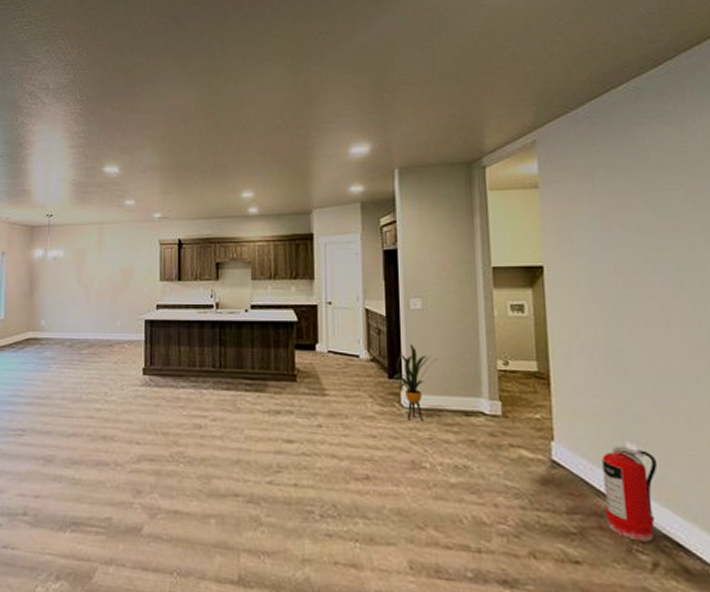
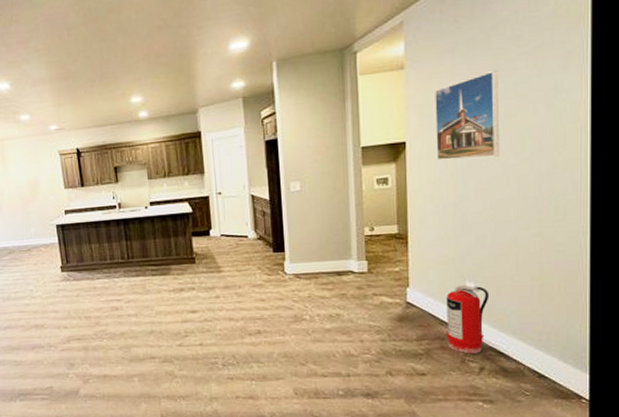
house plant: present [392,343,439,421] -> none [277,221,315,284]
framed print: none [574,199,655,293] -> present [435,71,499,160]

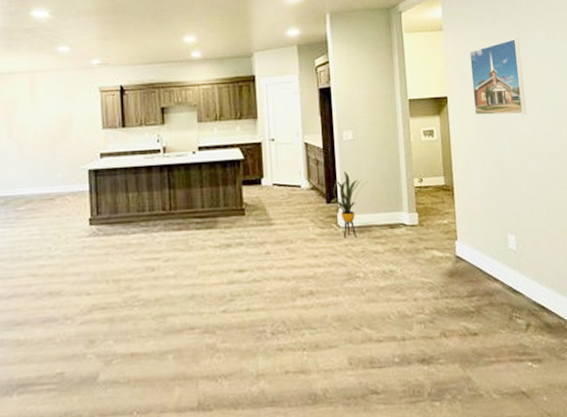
house plant: none [277,221,315,284] -> present [330,170,368,238]
fire extinguisher: present [446,285,490,354] -> none [491,237,529,310]

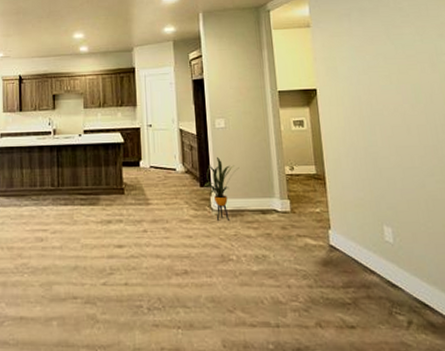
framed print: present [469,39,526,115] -> none [337,34,398,108]

